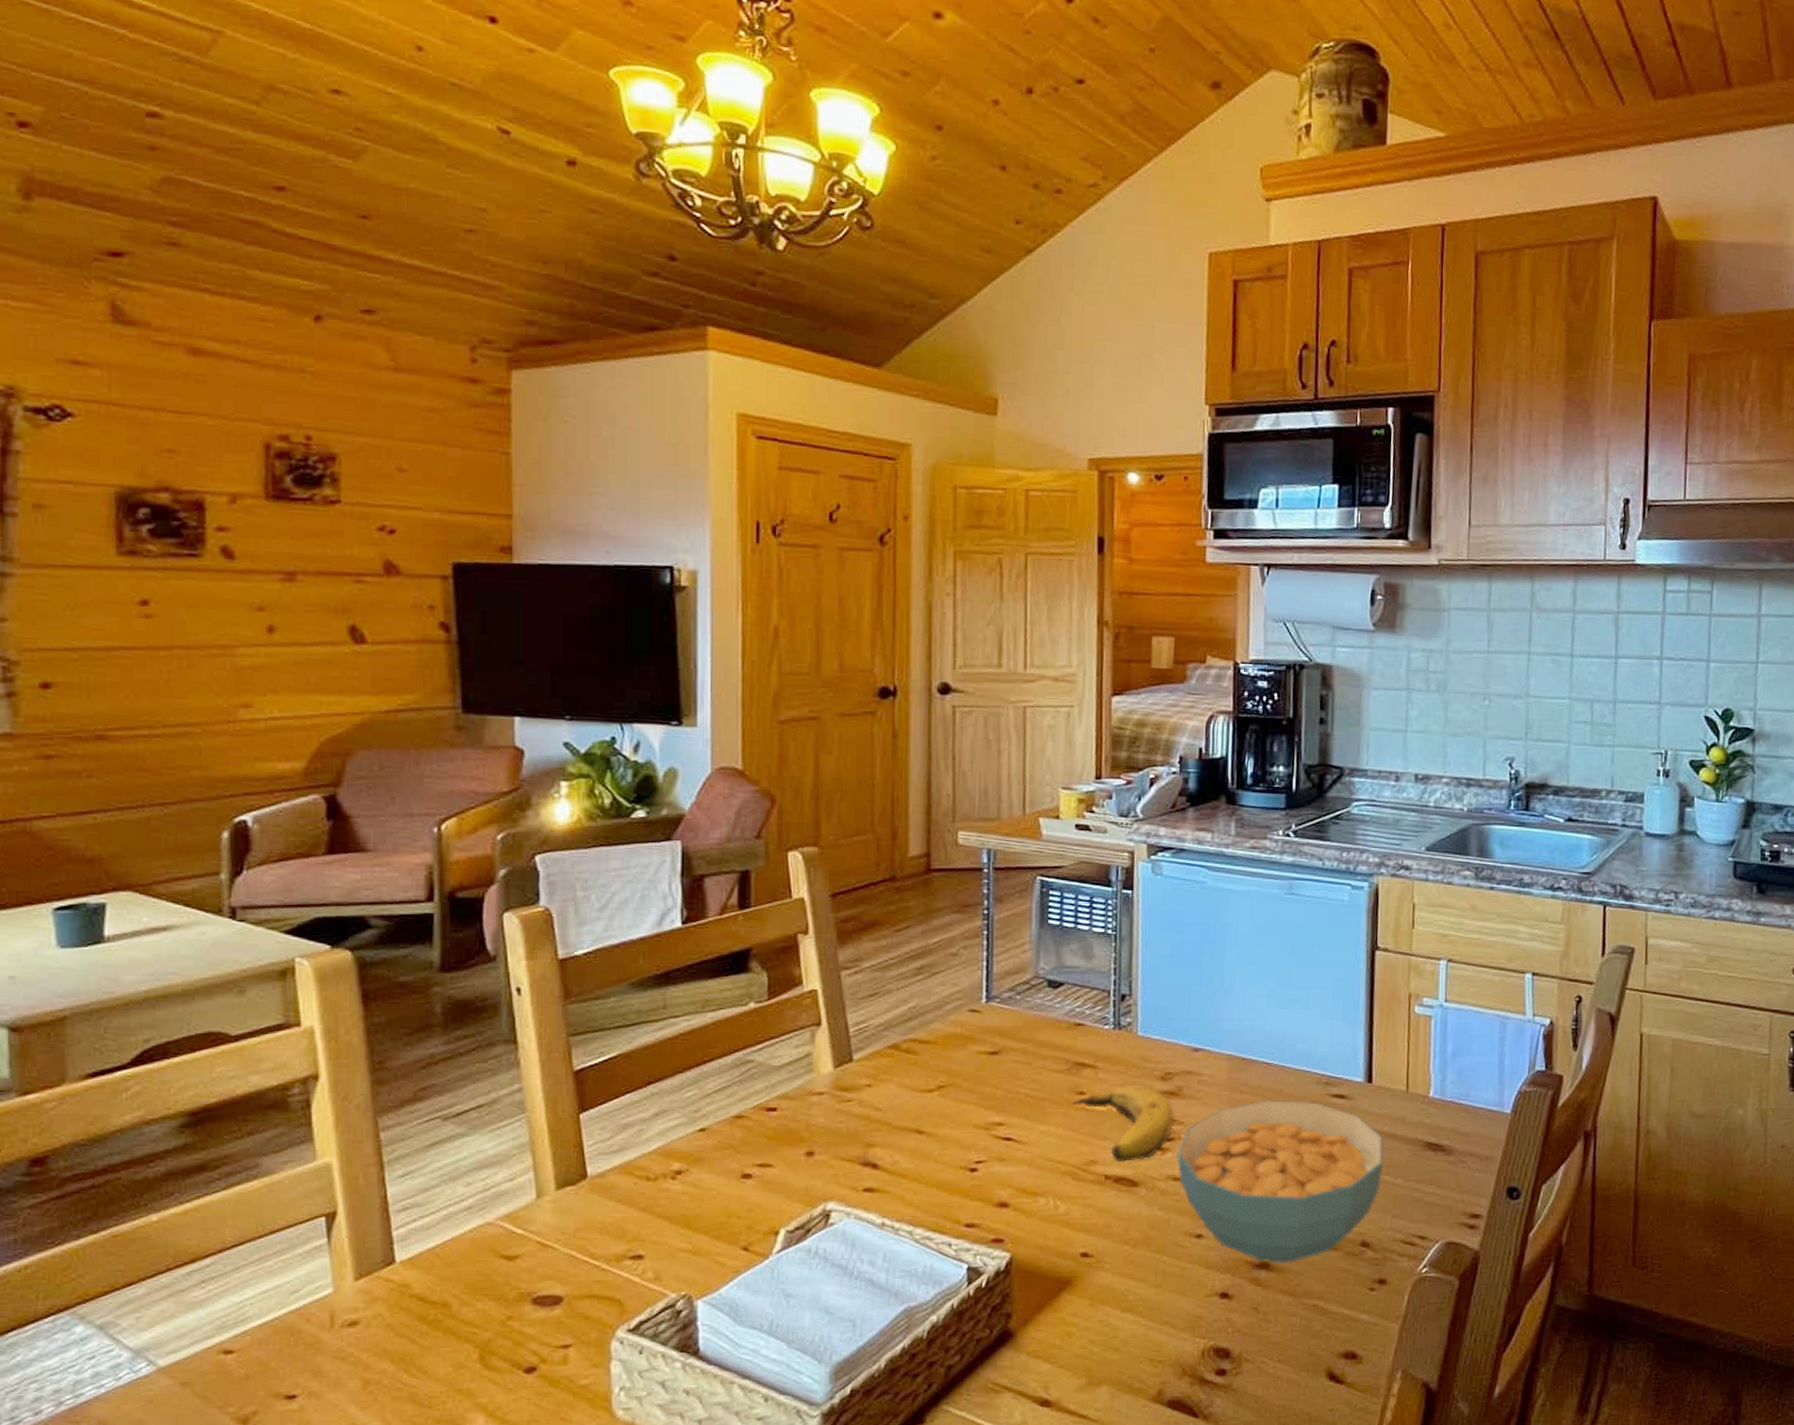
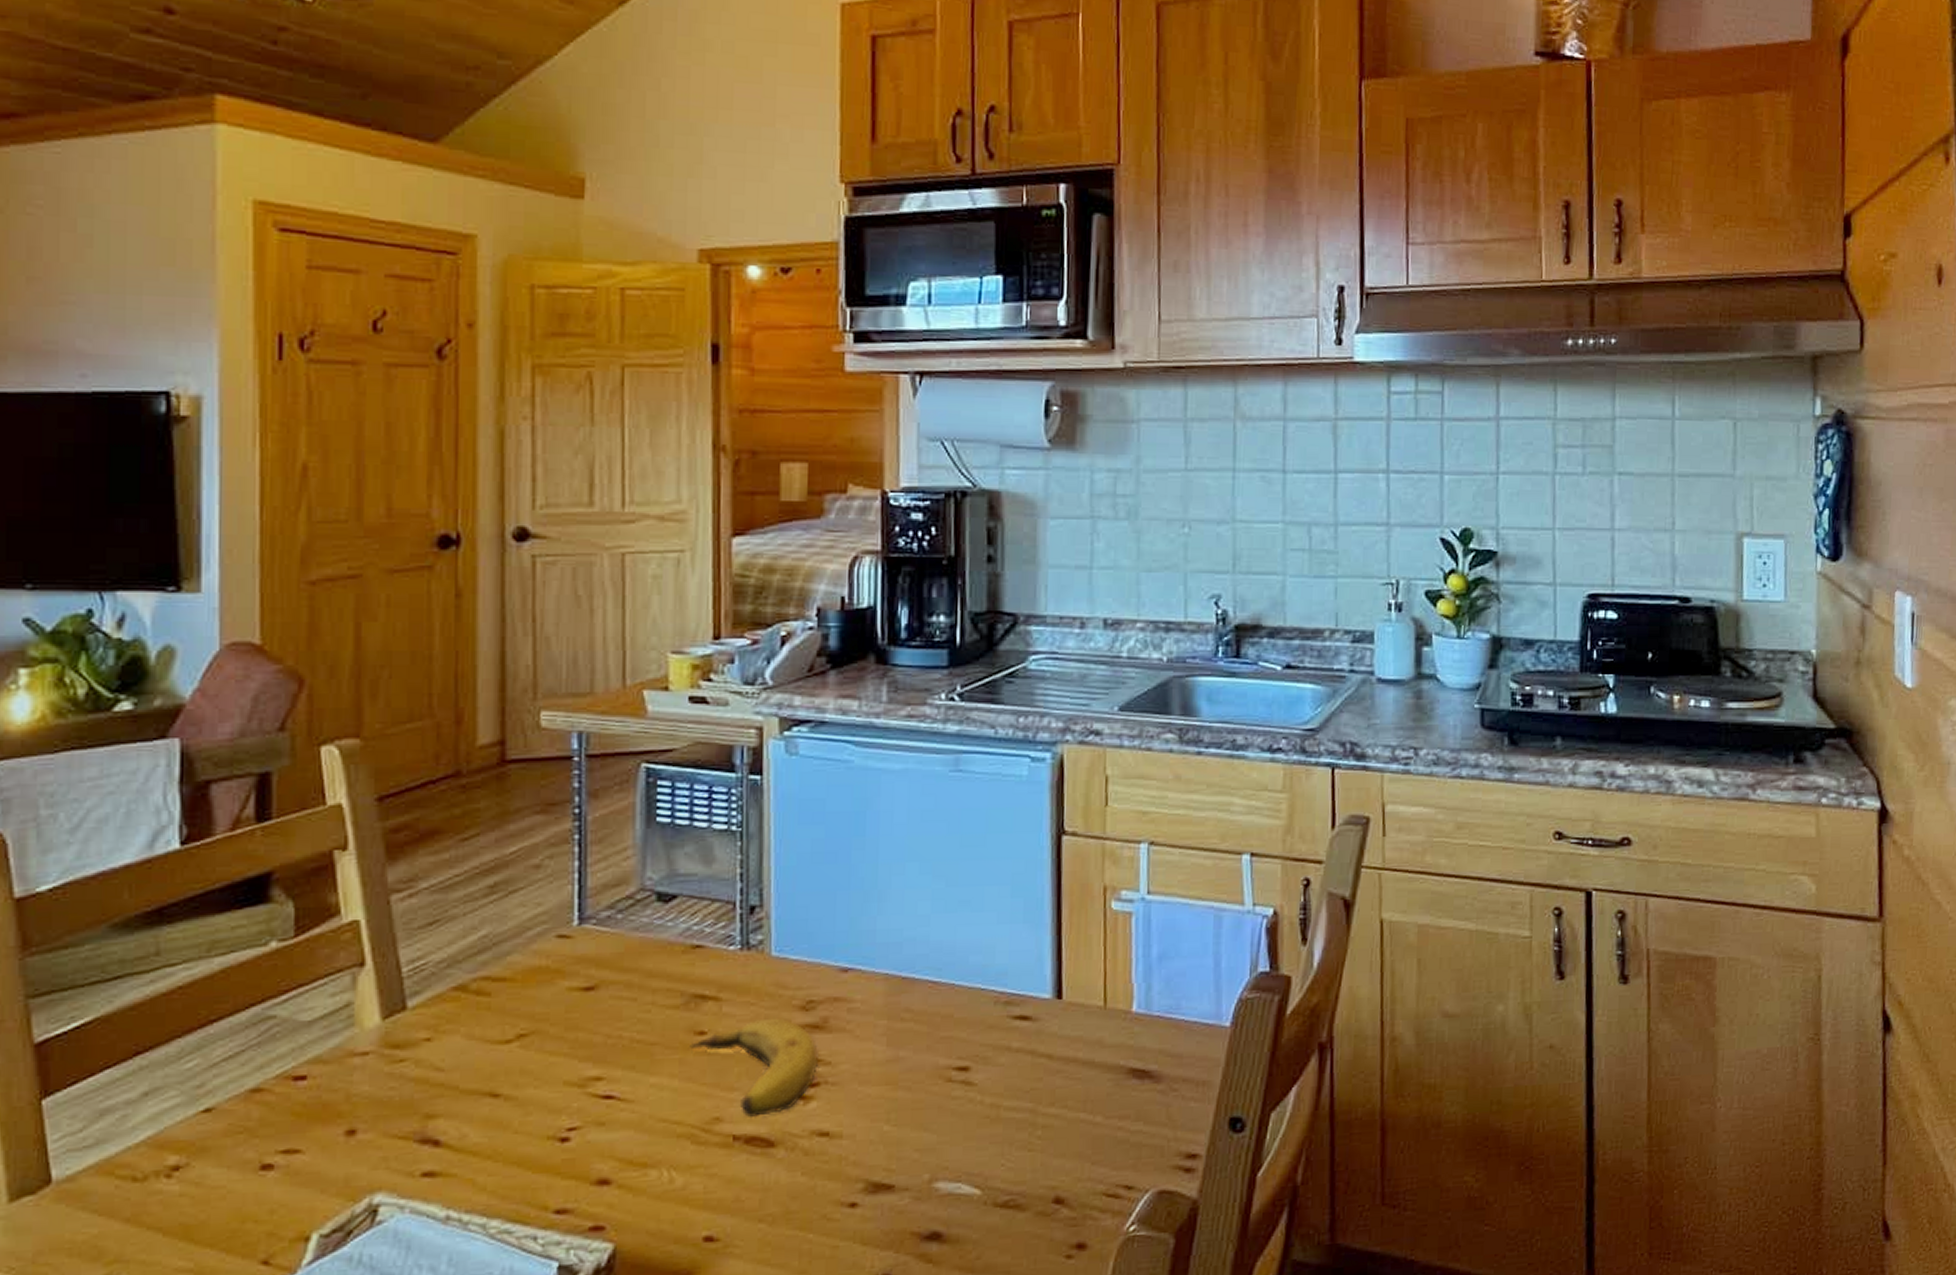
cereal bowl: present [1177,1099,1385,1263] -> none [823,1026,1080,1233]

